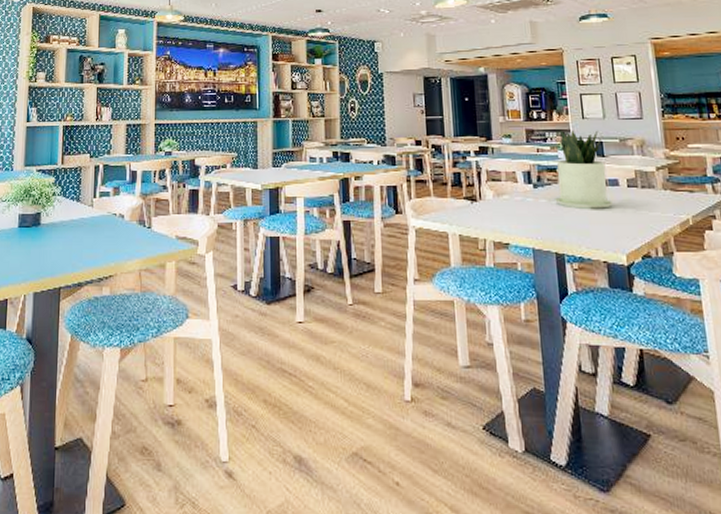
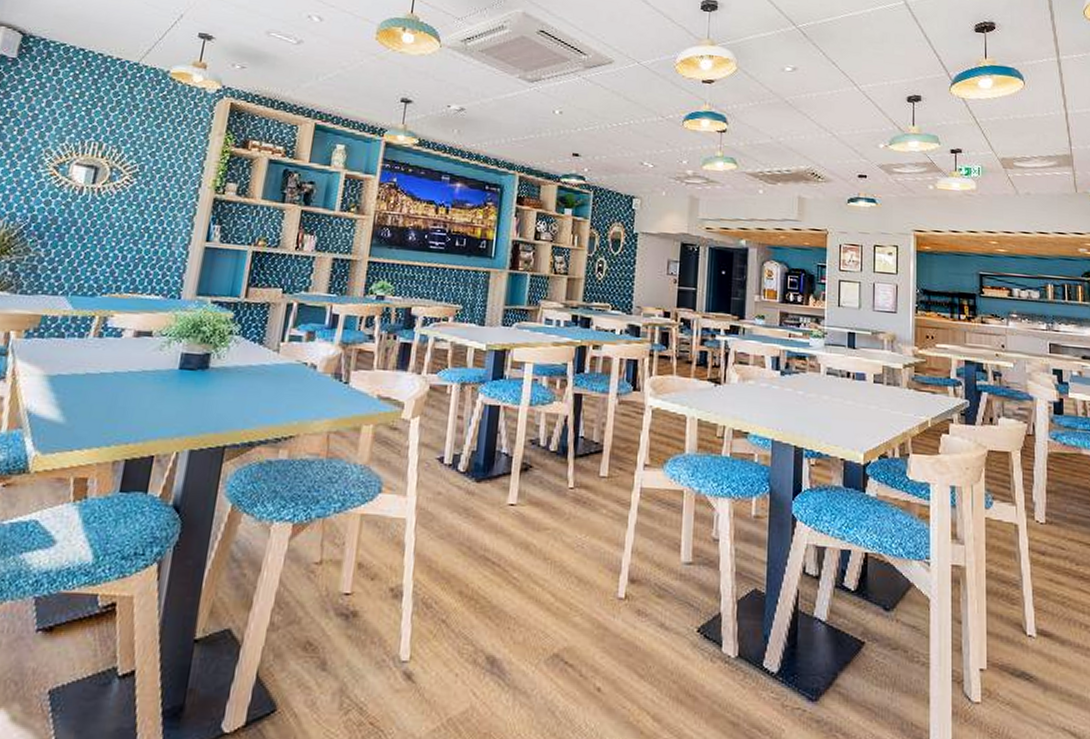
planter: present [555,130,614,209] -> none [801,317,858,403]

